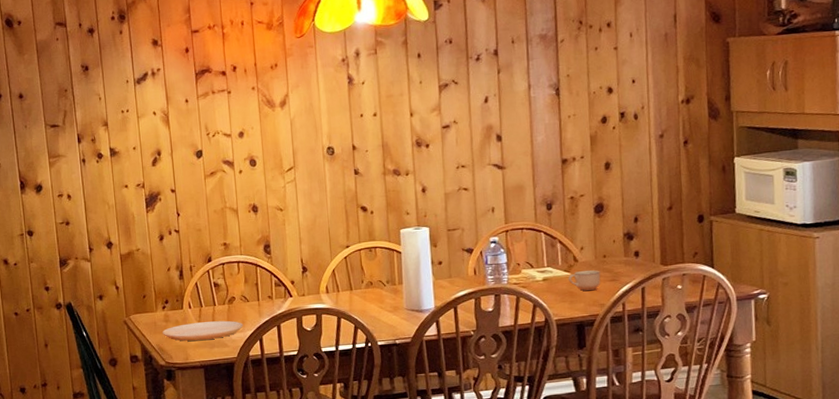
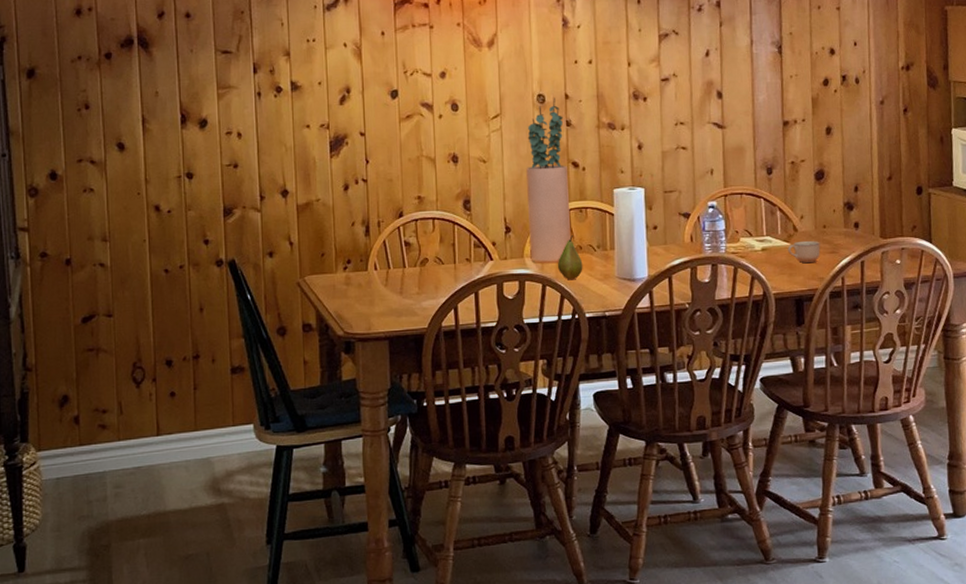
plate: present [162,320,244,341] -> none [341,285,436,308]
vase: none [318,149,362,299] -> present [525,98,571,265]
fruit: none [350,273,374,312] -> present [557,235,583,279]

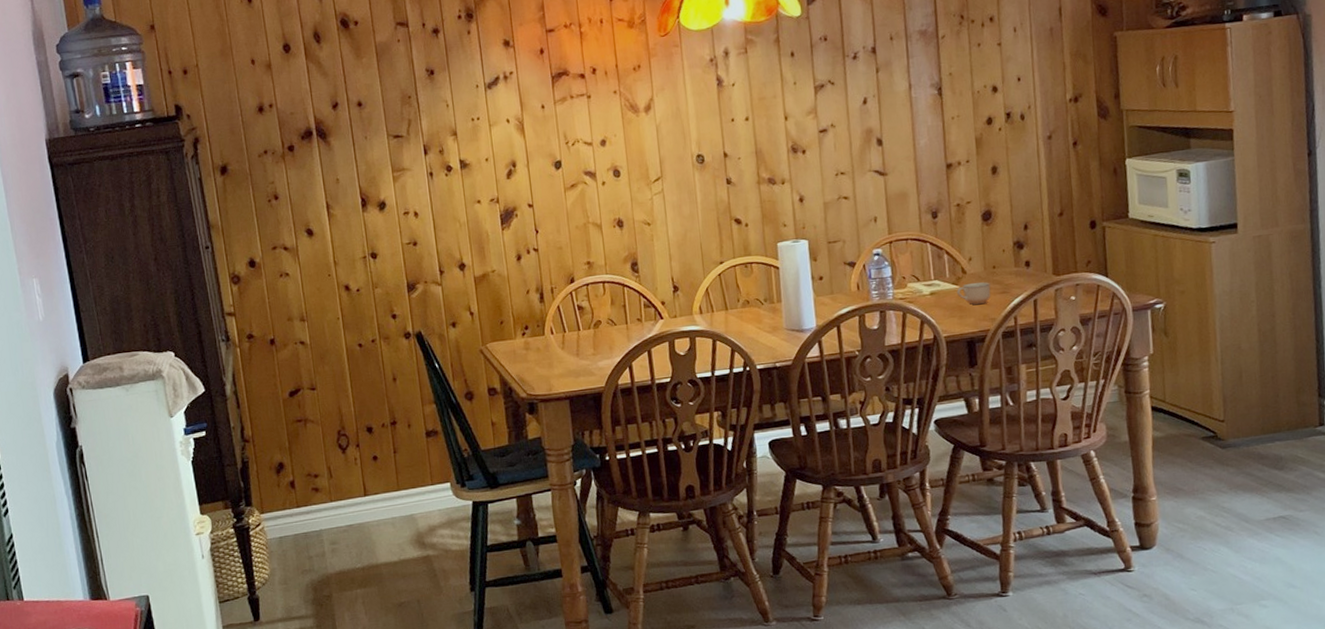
vase: present [525,98,571,265] -> none [689,157,738,321]
fruit: present [557,235,583,279] -> none [726,290,752,334]

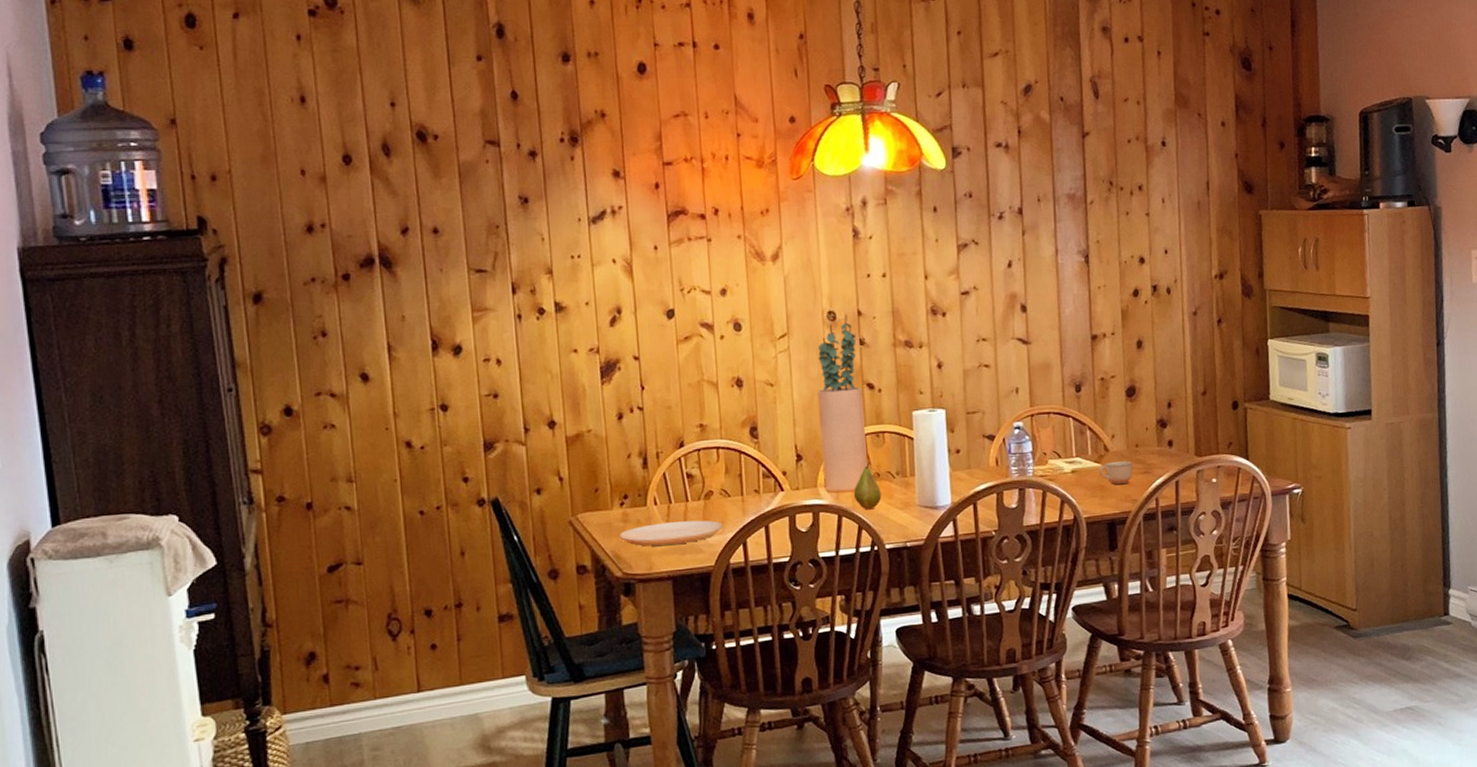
plate: none [522,346,611,371] -> present [618,520,723,547]
vase: none [689,157,738,321] -> present [816,314,867,494]
fruit: none [726,290,752,334] -> present [853,462,882,509]

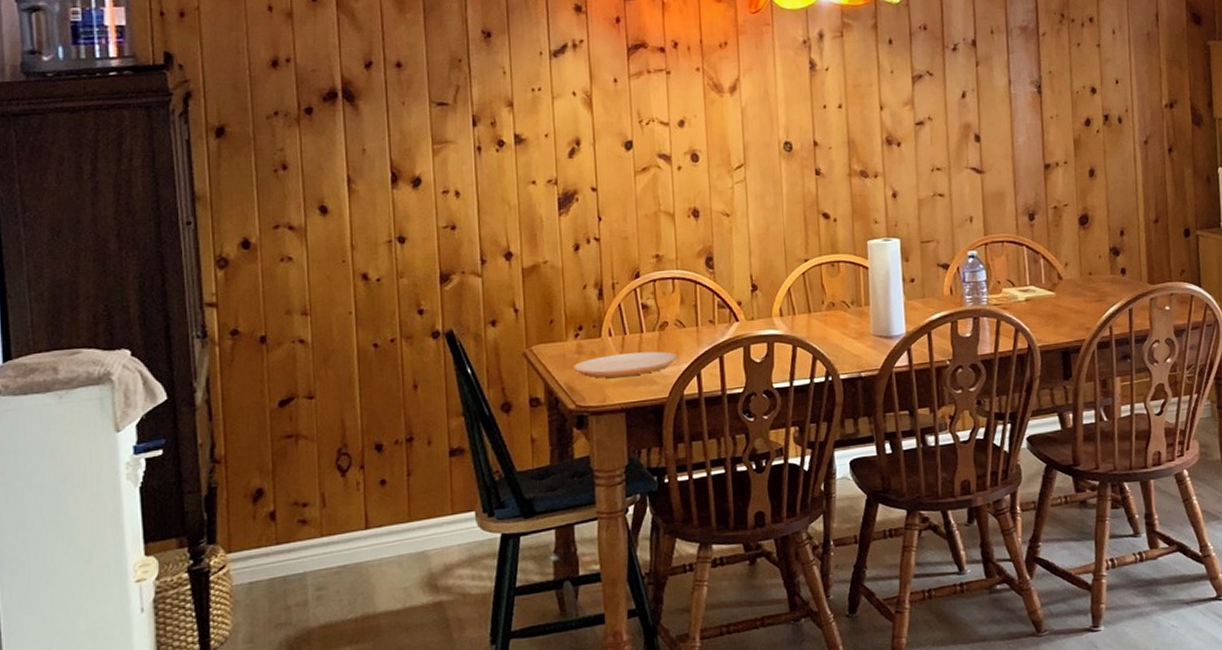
vase: present [816,314,867,494] -> none [772,145,822,324]
fruit: present [853,462,882,509] -> none [808,291,836,339]
cup: present [1098,461,1134,484] -> none [1052,289,1087,313]

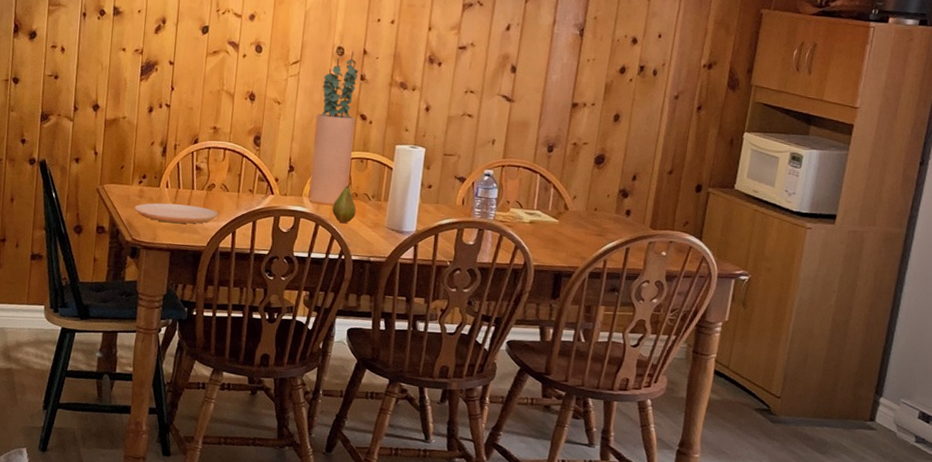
vase: none [772,145,822,324] -> present [308,52,359,206]
fruit: none [808,291,836,339] -> present [332,182,356,223]

